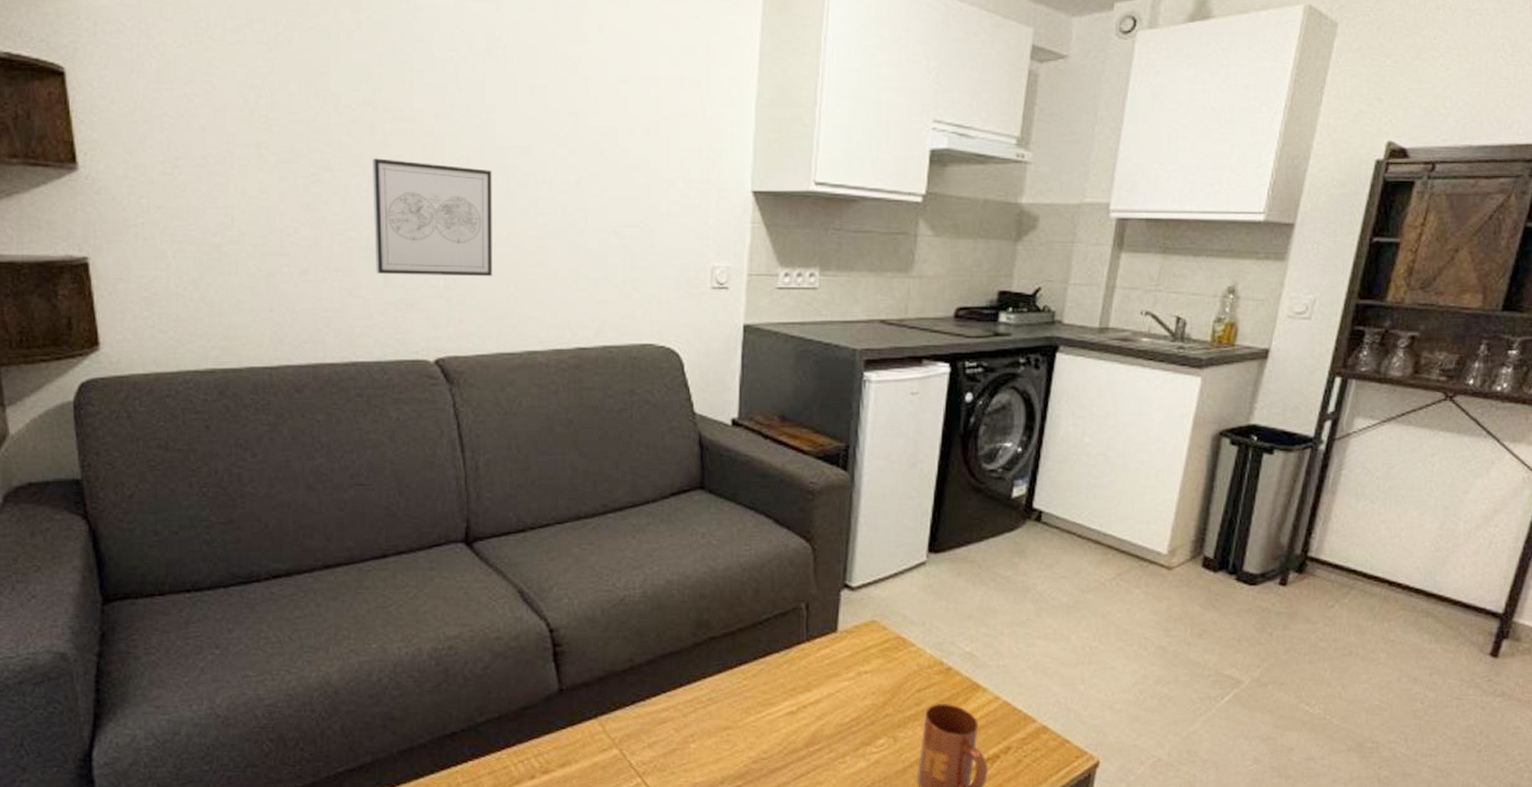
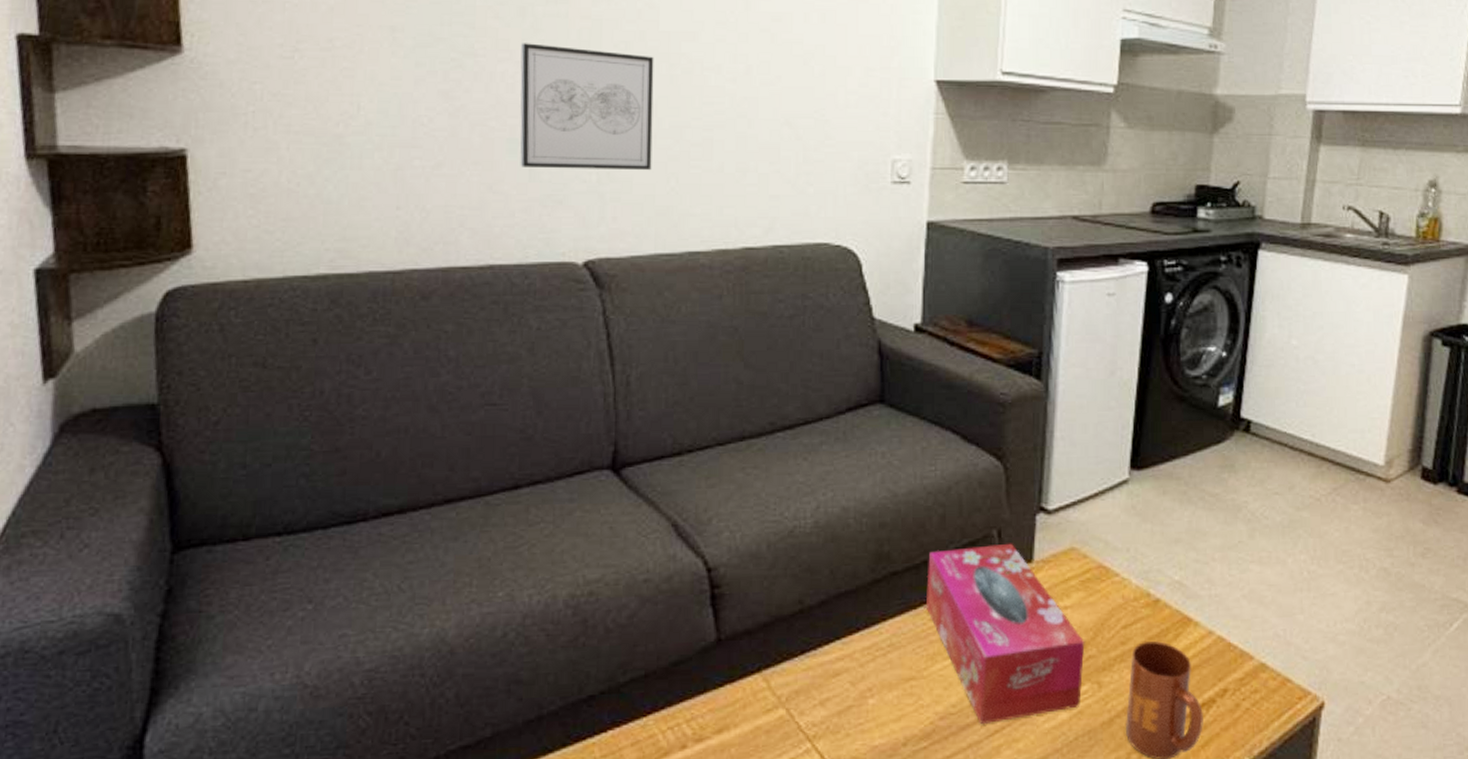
tissue box: none [742,615,883,768] -> present [926,543,1085,724]

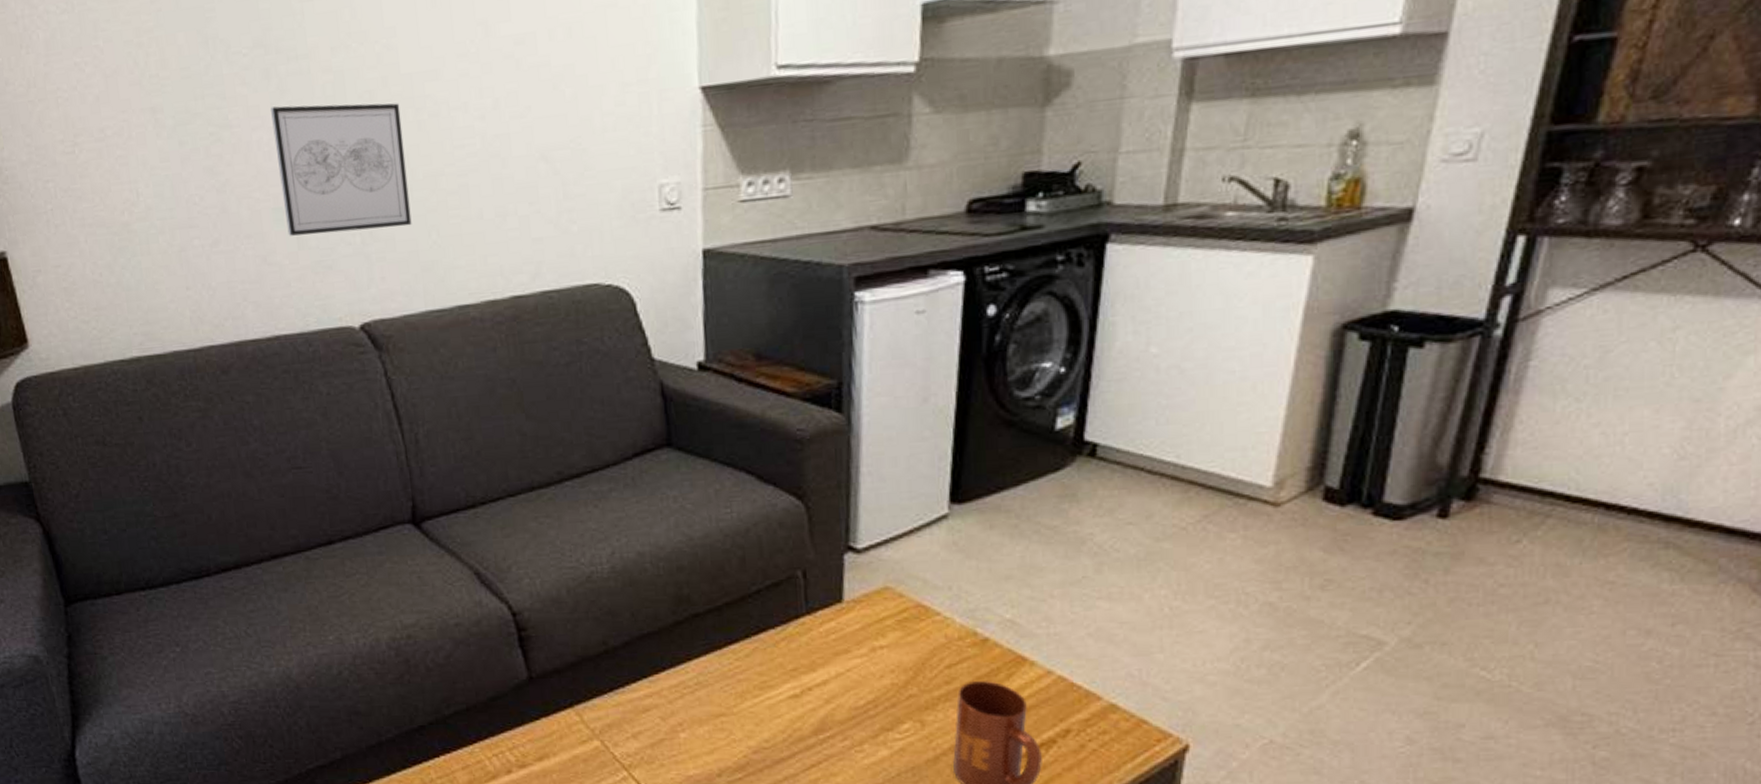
tissue box: present [926,543,1085,724] -> none [729,583,905,758]

